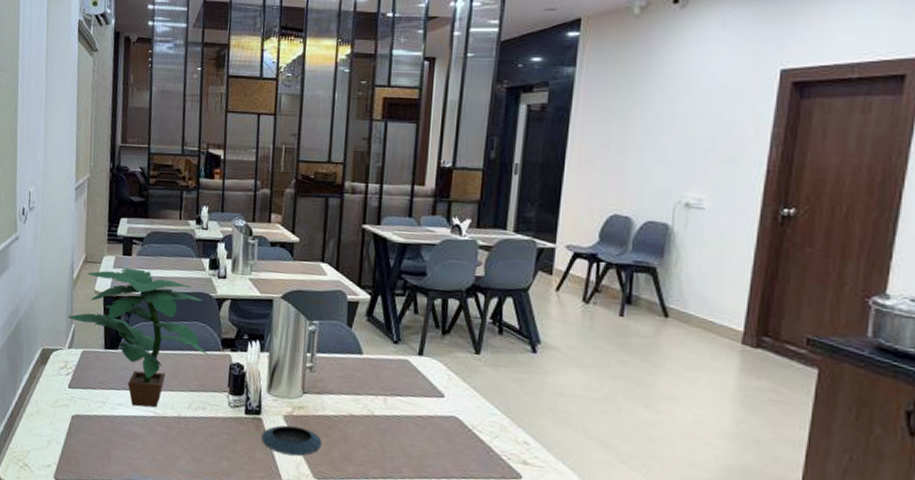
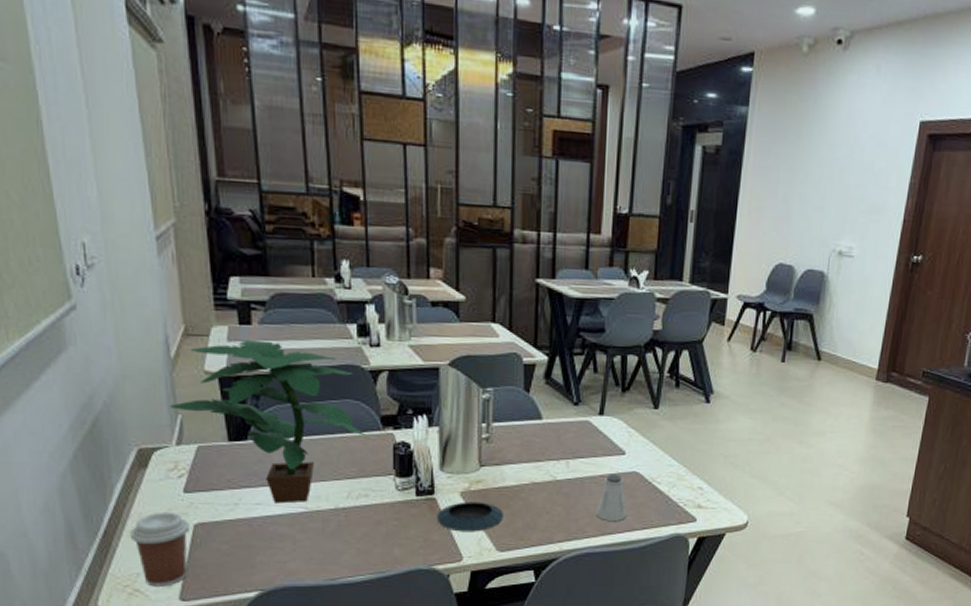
coffee cup: none [28,402,69,465] -> present [130,511,191,587]
saltshaker: none [413,415,445,466] -> present [596,474,627,521]

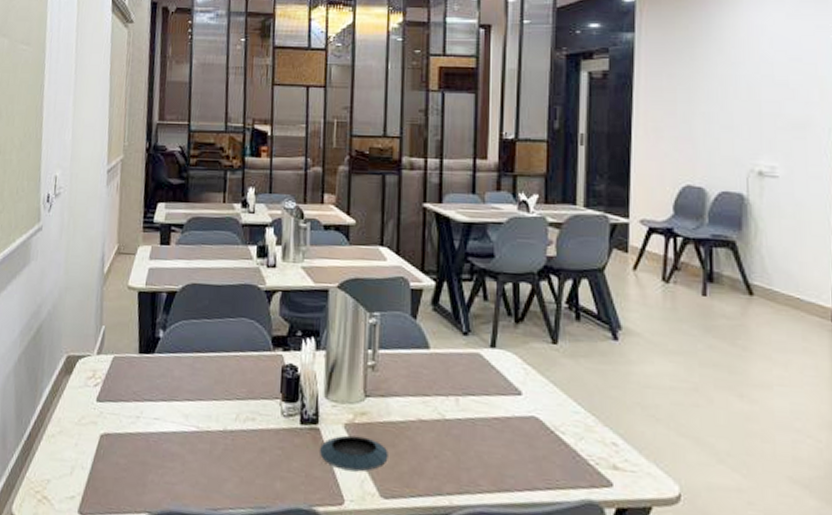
coffee cup: present [130,511,191,587] -> none [48,419,98,497]
potted plant: present [169,340,366,504] -> none [96,259,257,421]
saltshaker: present [596,474,627,521] -> none [491,416,527,476]

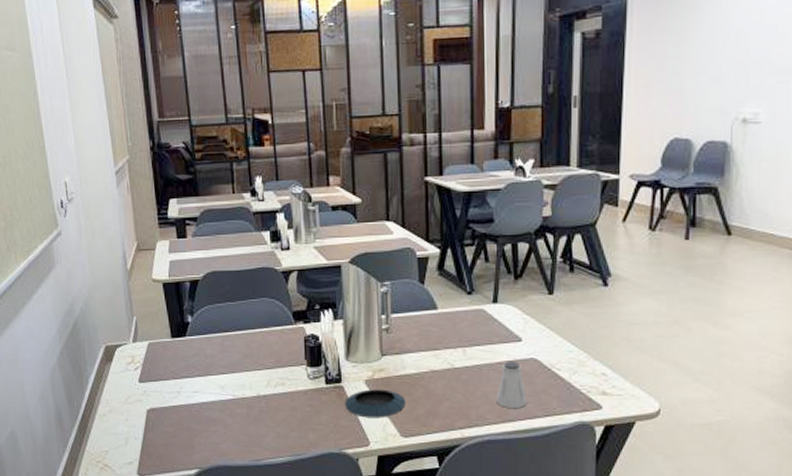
saltshaker: none [491,416,527,476] -> present [496,361,527,408]

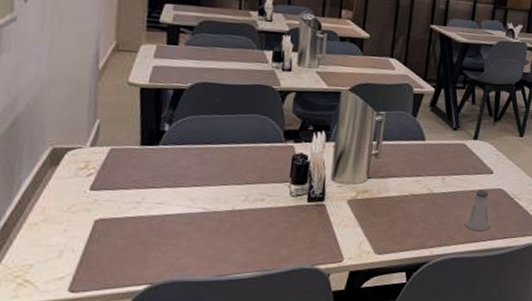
saucer: present [345,389,406,418] -> none [324,208,384,236]

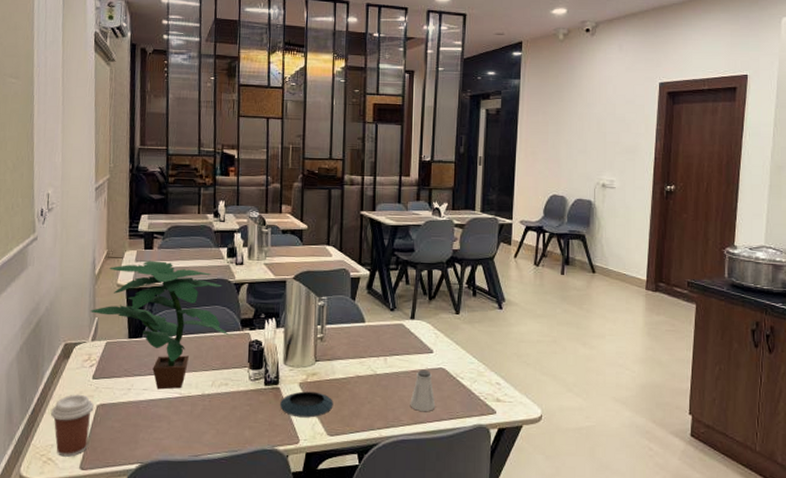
coffee cup: none [30,207,91,278] -> present [51,394,94,457]
potted plant: none [89,58,269,204] -> present [90,261,229,390]
saucer: none [324,208,384,236] -> present [280,391,333,418]

